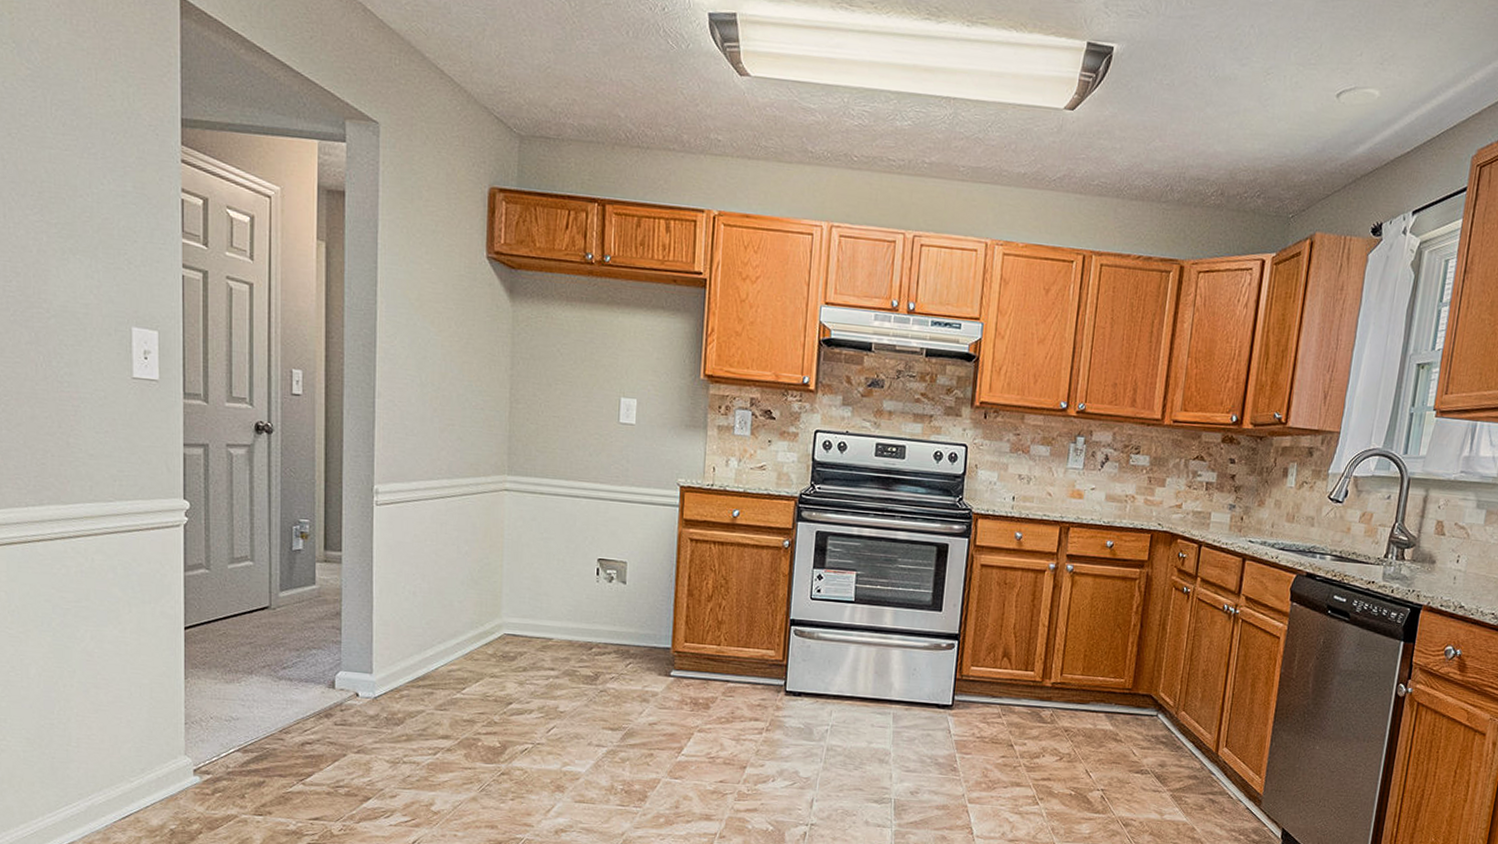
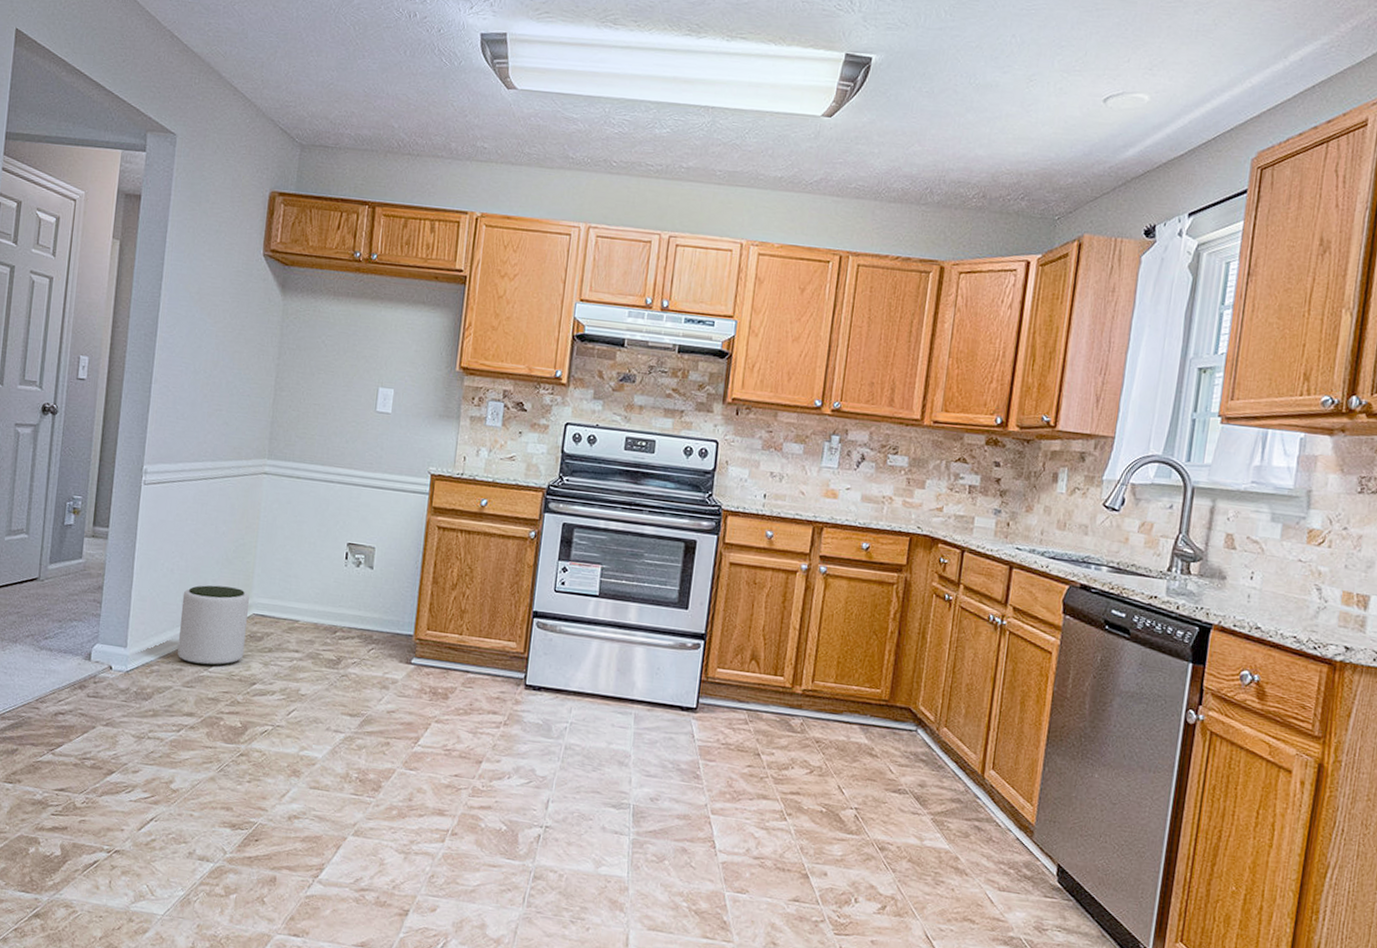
plant pot: none [427,606,499,688] -> present [177,585,249,666]

